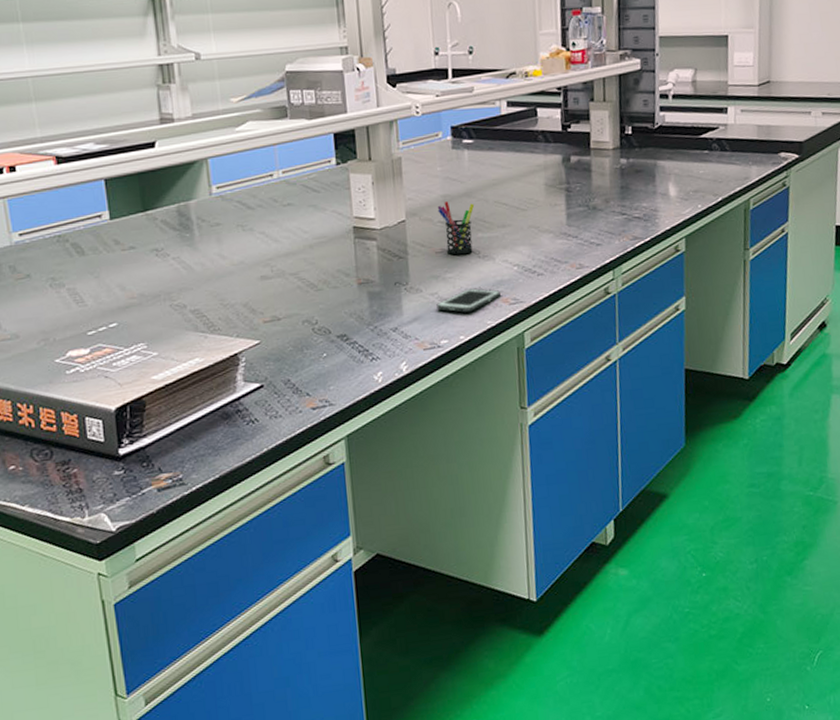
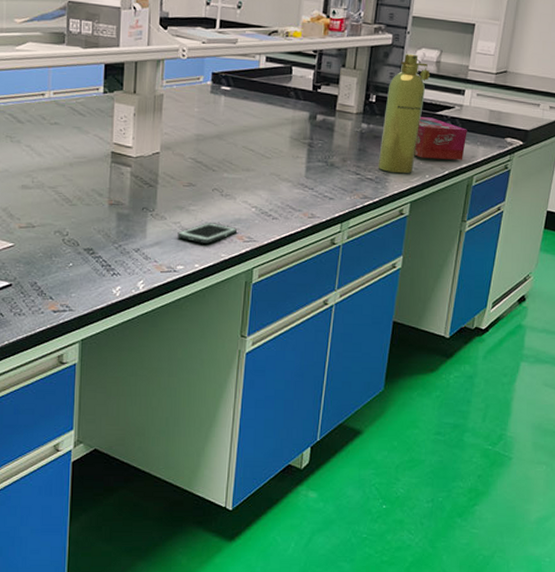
pen holder: present [437,201,475,255] -> none [190,140,224,191]
spray bottle: none [643,76,688,208] -> present [378,54,431,174]
tissue box: none [682,142,737,188] -> present [414,117,467,160]

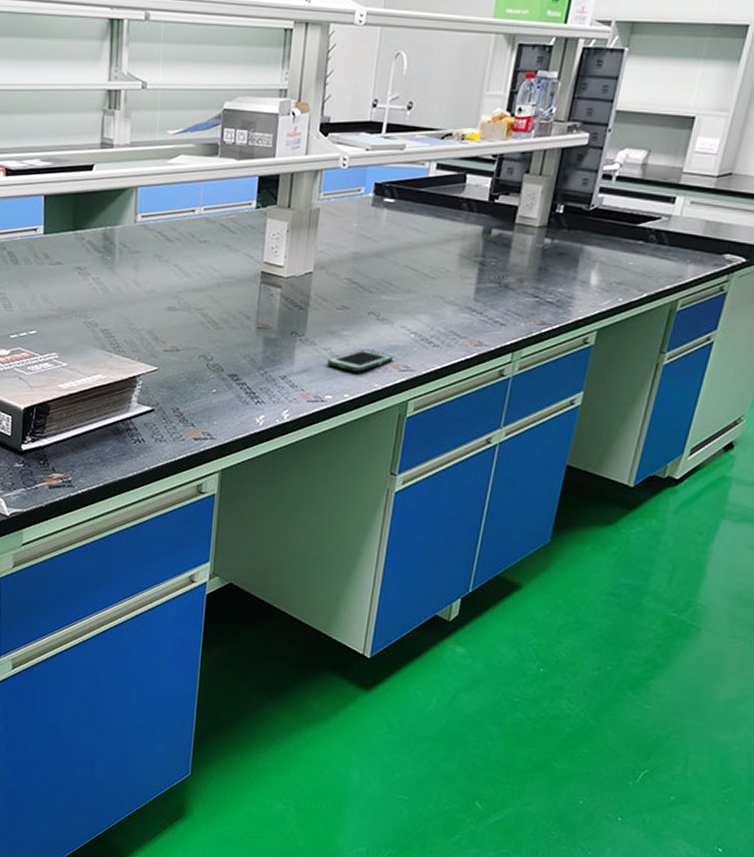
spray bottle: present [378,54,431,174] -> none [560,155,634,297]
tissue box: present [414,117,467,160] -> none [606,230,675,281]

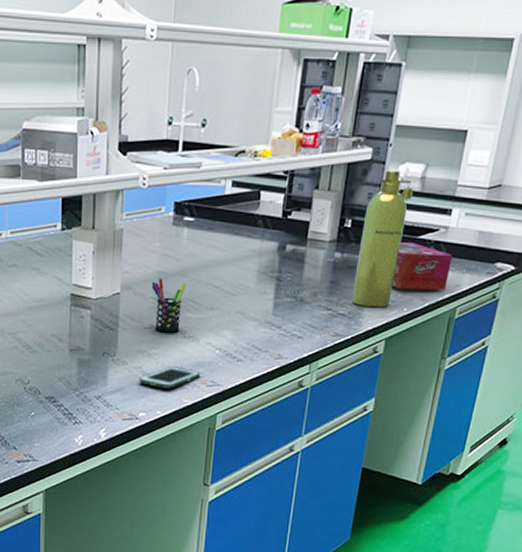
pen holder: none [346,259,384,315] -> present [151,278,187,333]
spray bottle: none [560,155,634,297] -> present [351,170,414,308]
tissue box: none [606,230,675,281] -> present [392,242,453,290]

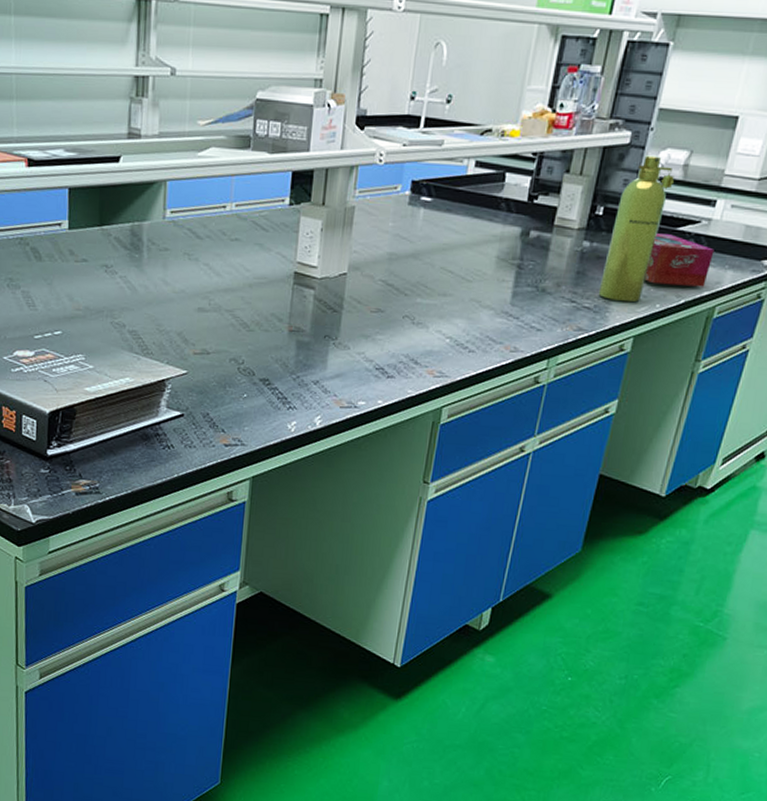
cell phone: present [139,367,201,389] -> none [361,354,428,378]
pen holder: present [151,278,187,333] -> none [381,260,420,318]

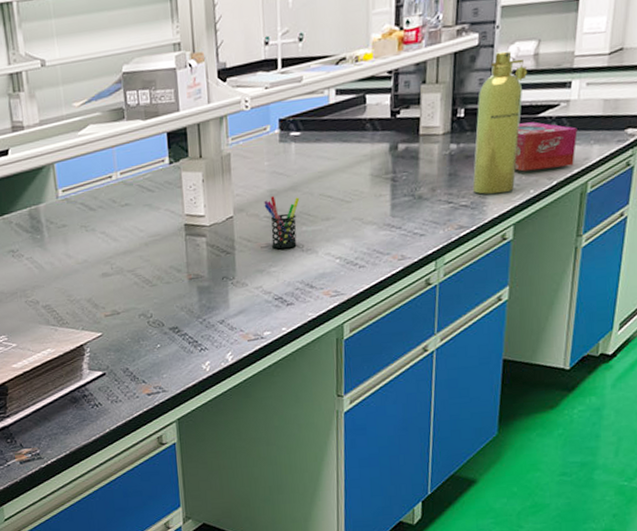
pen holder: none [381,260,420,318] -> present [264,196,300,250]

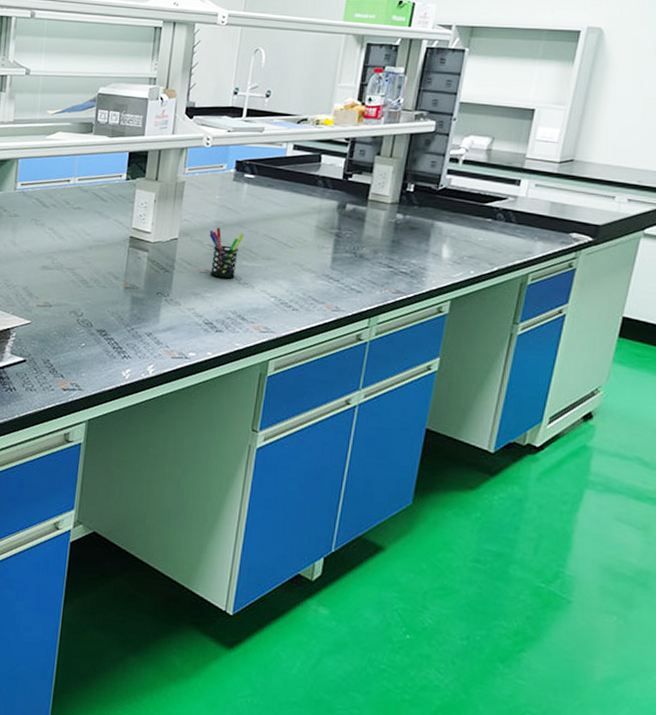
spray bottle: present [472,50,528,194] -> none [414,141,480,269]
tissue box: present [514,121,577,172] -> none [457,208,523,256]

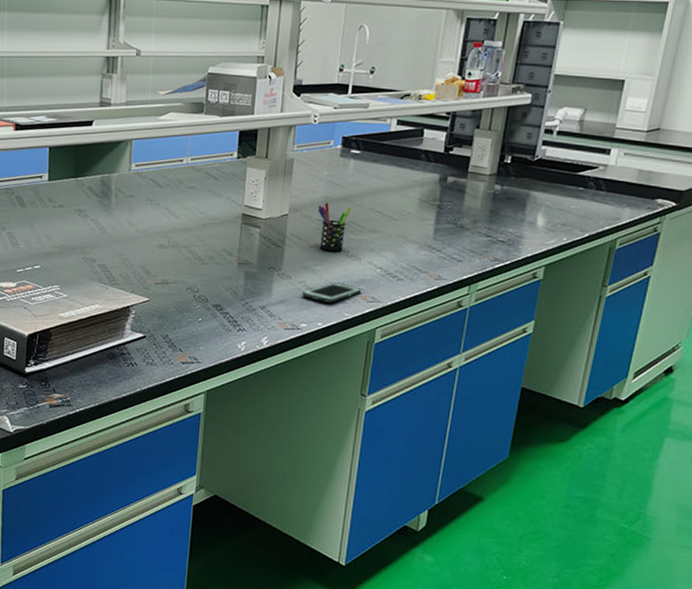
cell phone: none [191,310,255,332] -> present [302,282,362,303]

